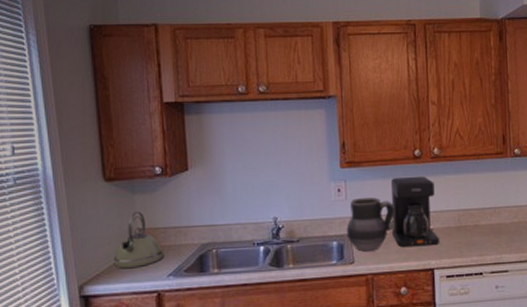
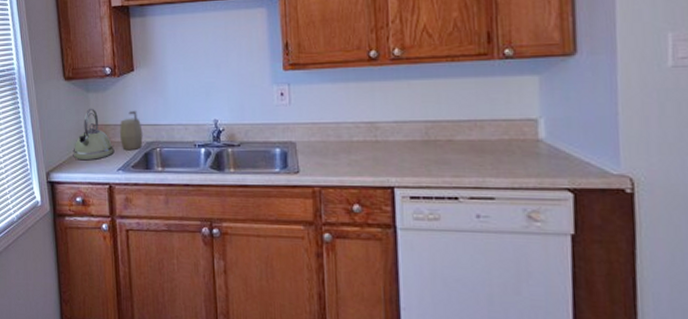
soap dispenser: none [171,211,197,254] -> present [120,110,143,151]
ceramic jug: present [346,197,394,252] -> none [290,103,345,161]
coffee maker: present [391,176,439,247] -> none [341,80,401,159]

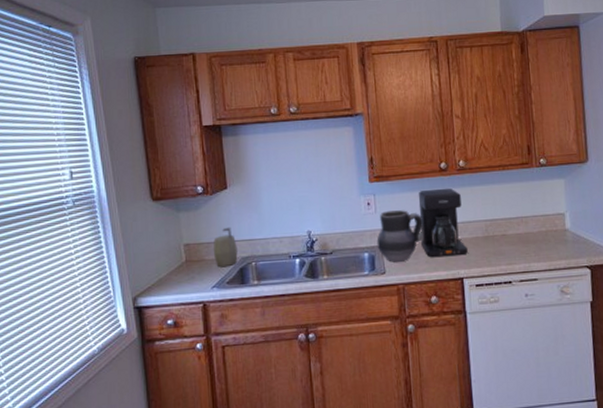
kettle: present [73,108,115,161] -> none [163,227,208,282]
ceramic jug: none [290,103,345,161] -> present [377,210,423,262]
coffee maker: none [341,80,401,159] -> present [419,188,468,257]

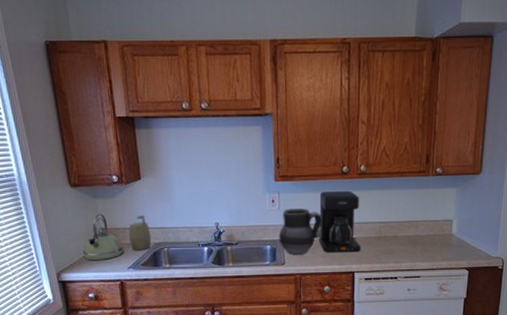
kettle: none [163,227,208,282] -> present [83,213,125,261]

